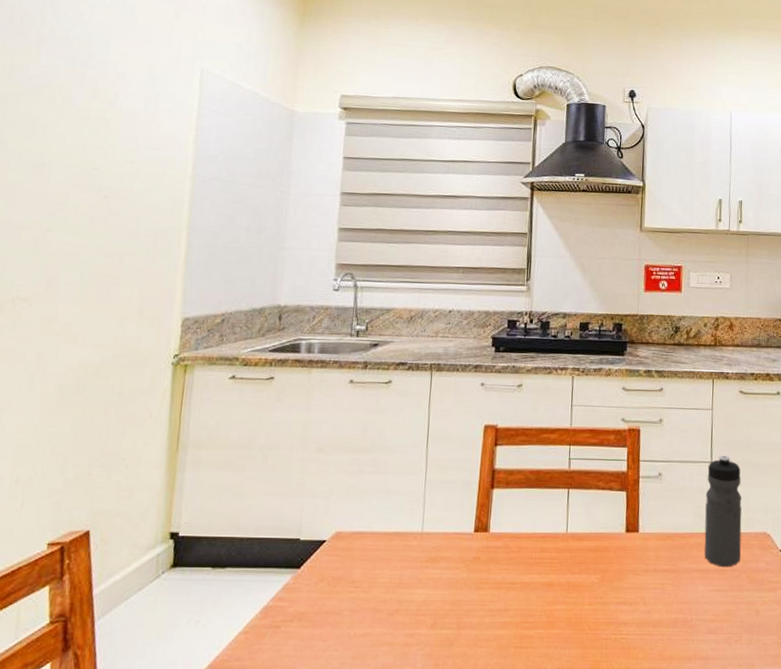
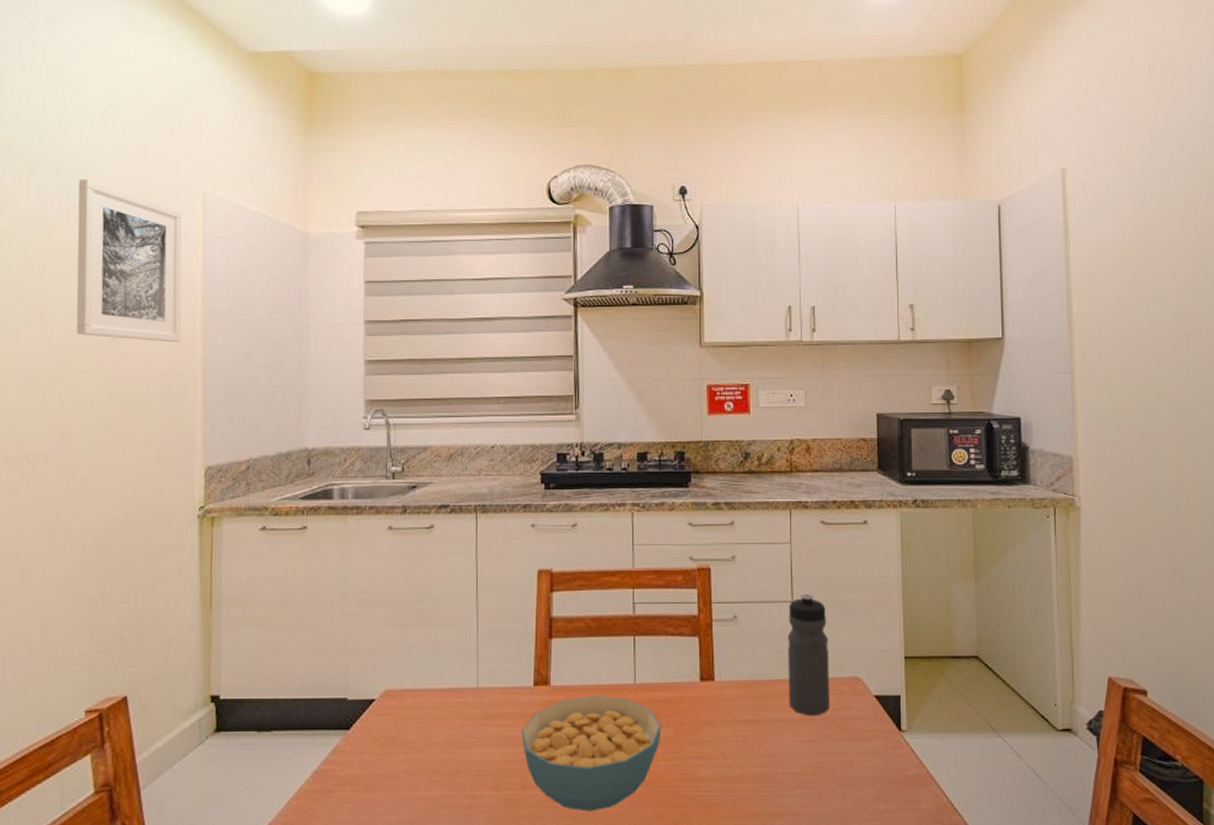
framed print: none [71,50,180,203] -> present [76,178,183,343]
cereal bowl: none [459,542,589,651] -> present [520,695,662,812]

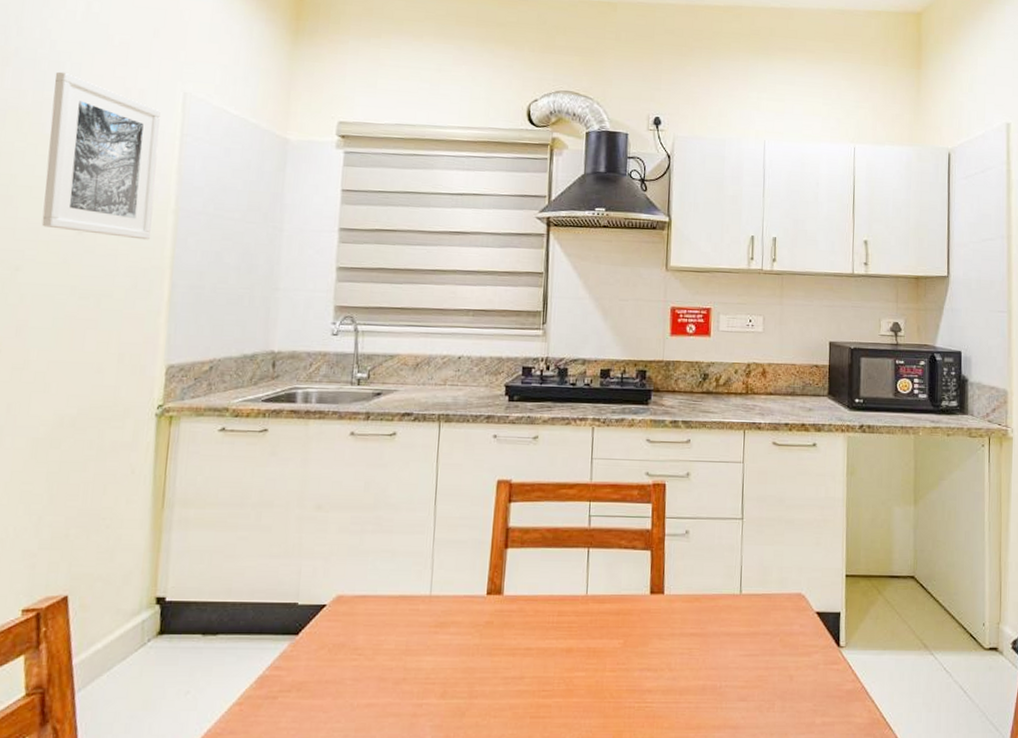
cereal bowl: present [520,695,662,812] -> none [471,605,611,721]
water bottle: present [787,594,830,716] -> none [734,512,775,631]

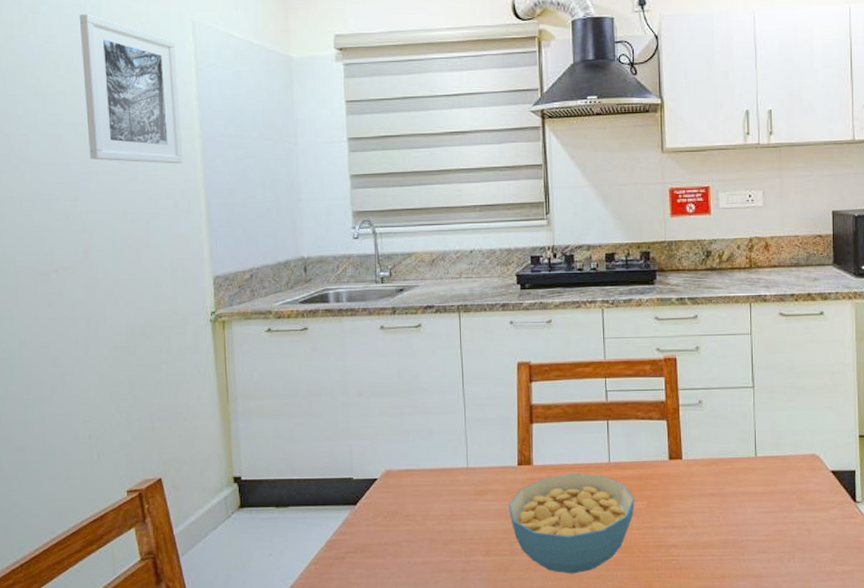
cereal bowl: none [471,605,611,721] -> present [508,473,635,574]

